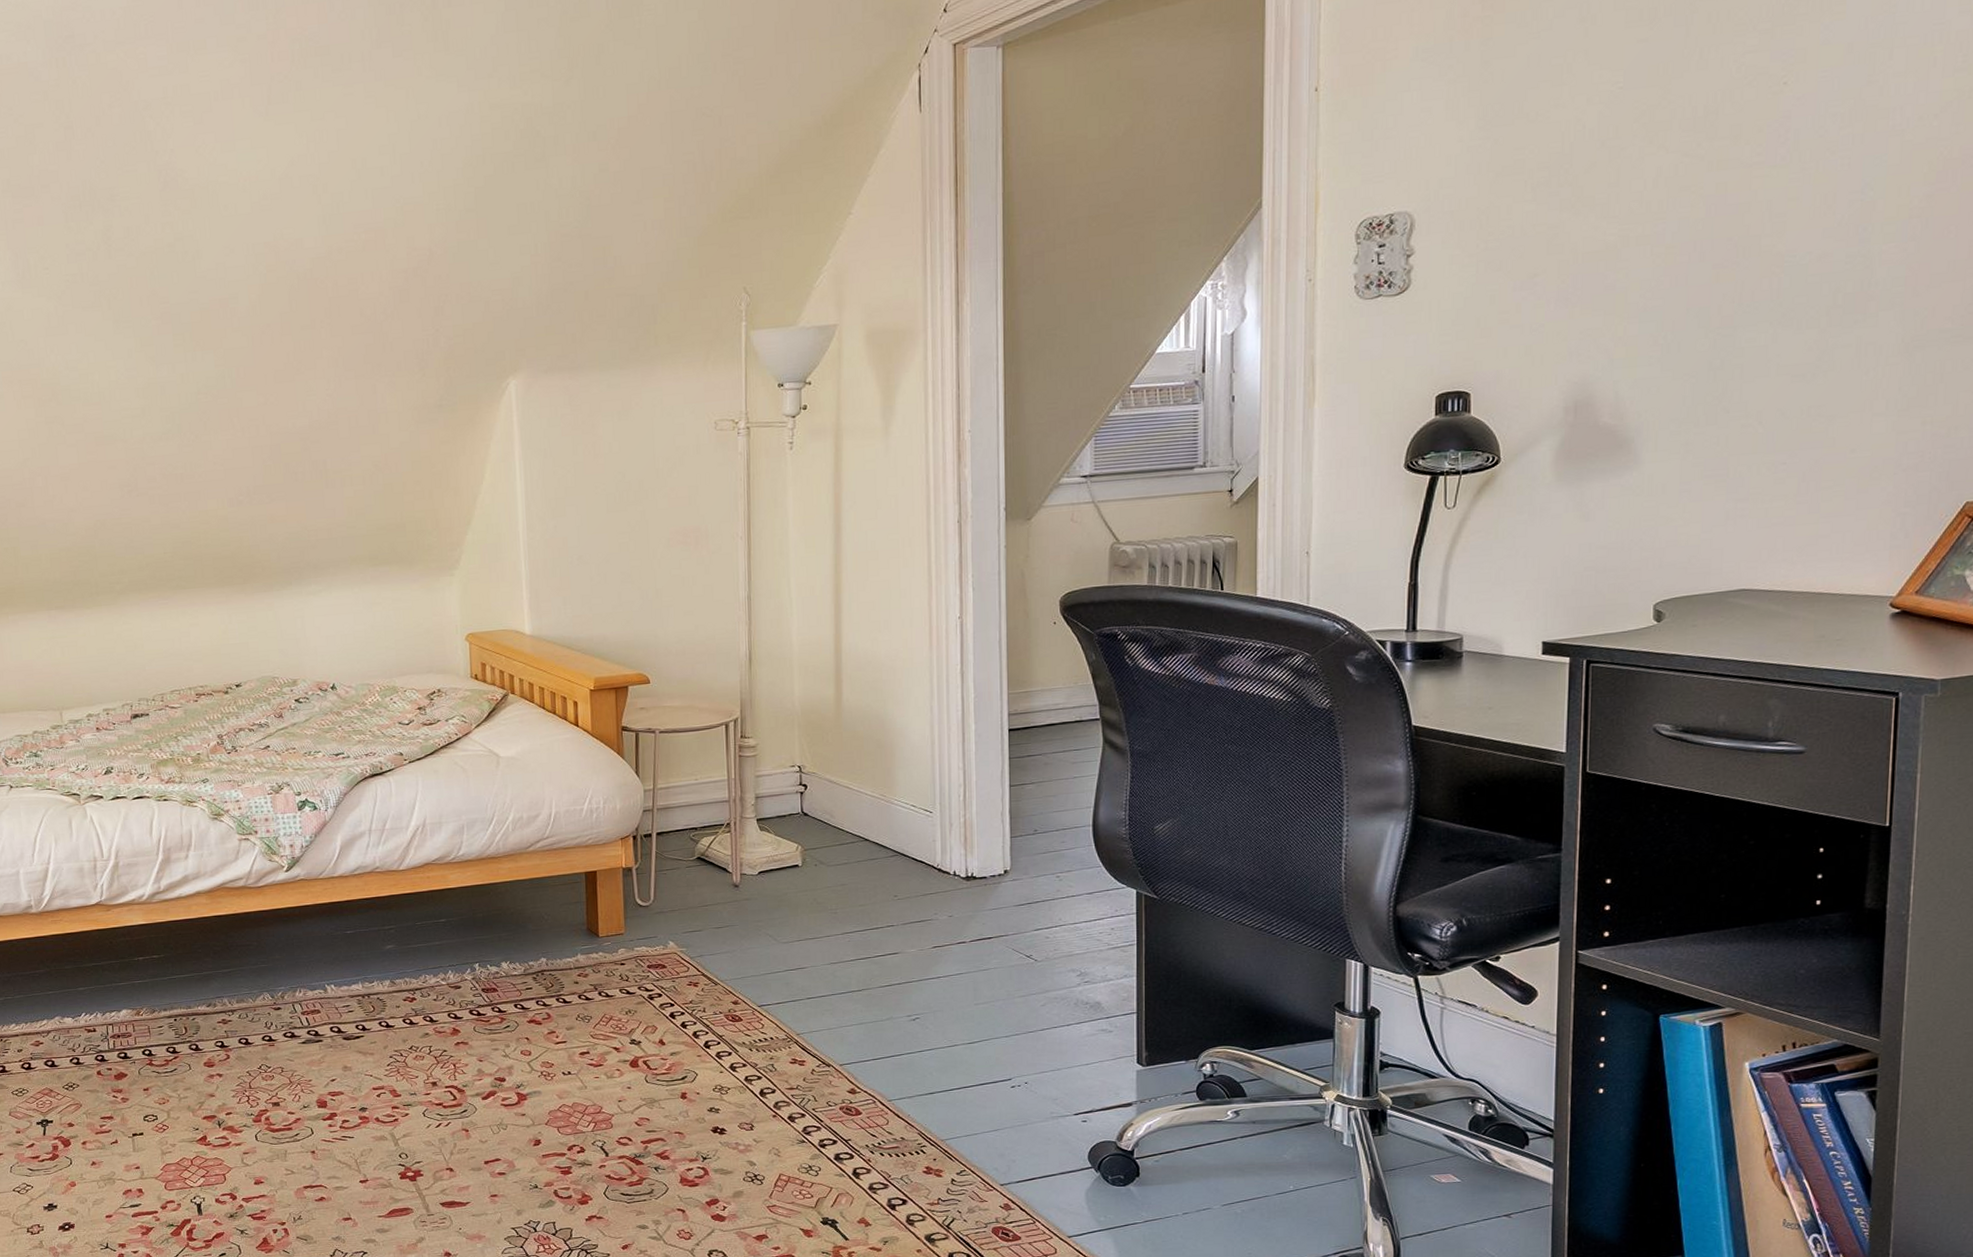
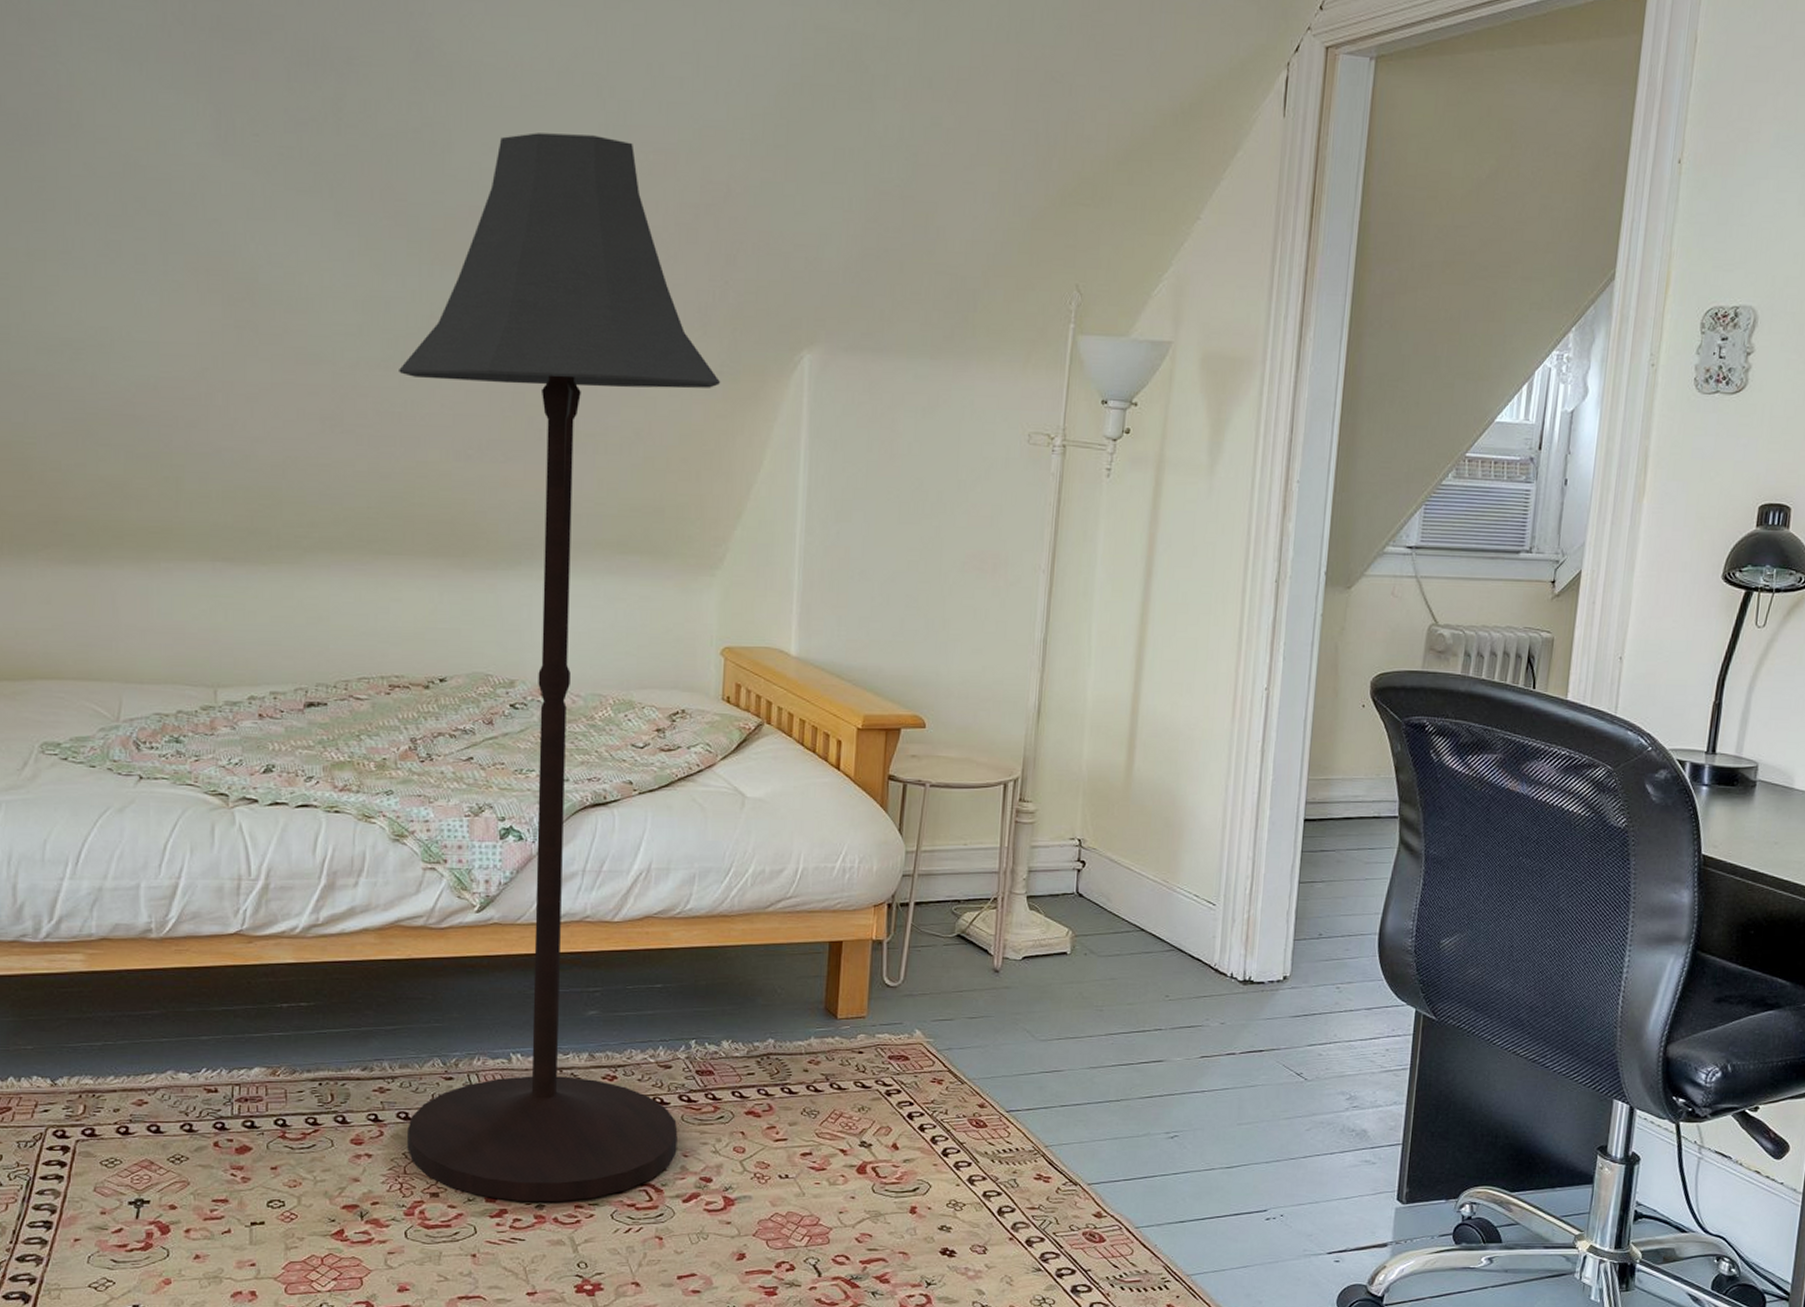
floor lamp: none [177,225,473,1106] -> present [399,133,721,1202]

